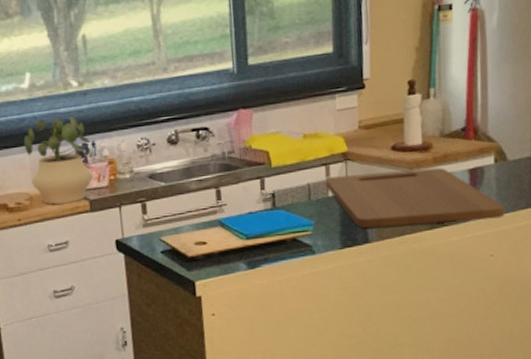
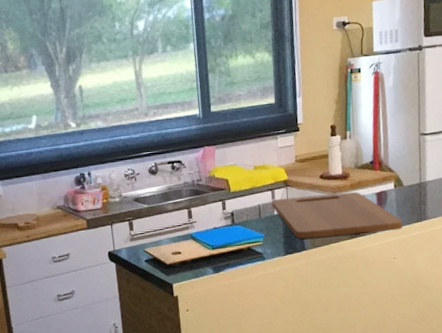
potted plant: present [23,116,93,205] -> none [31,151,89,224]

